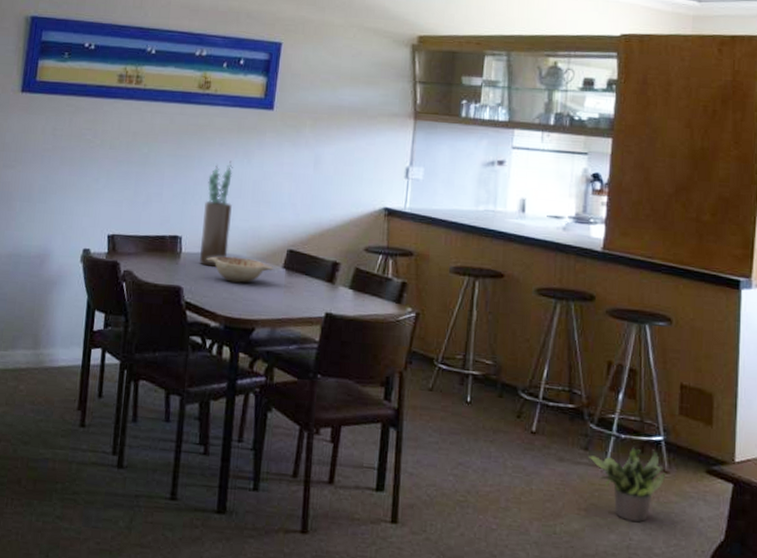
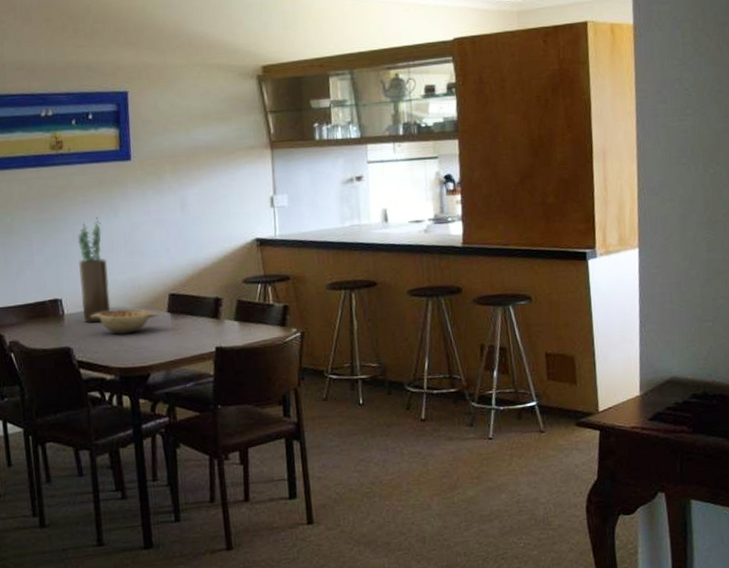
potted plant: present [589,447,666,523] -> none [474,414,543,480]

